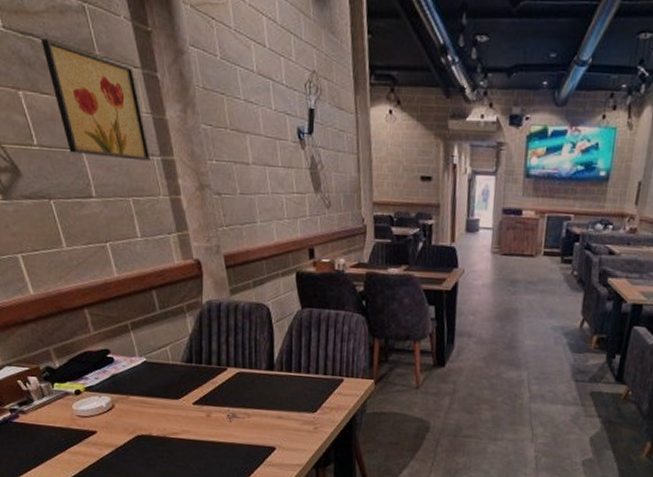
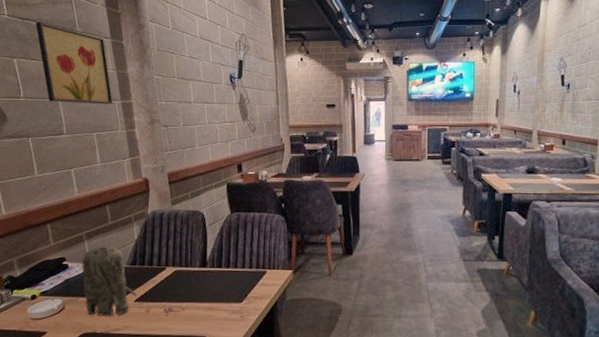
toy elephant: none [130,338,195,419] -> present [82,246,137,317]

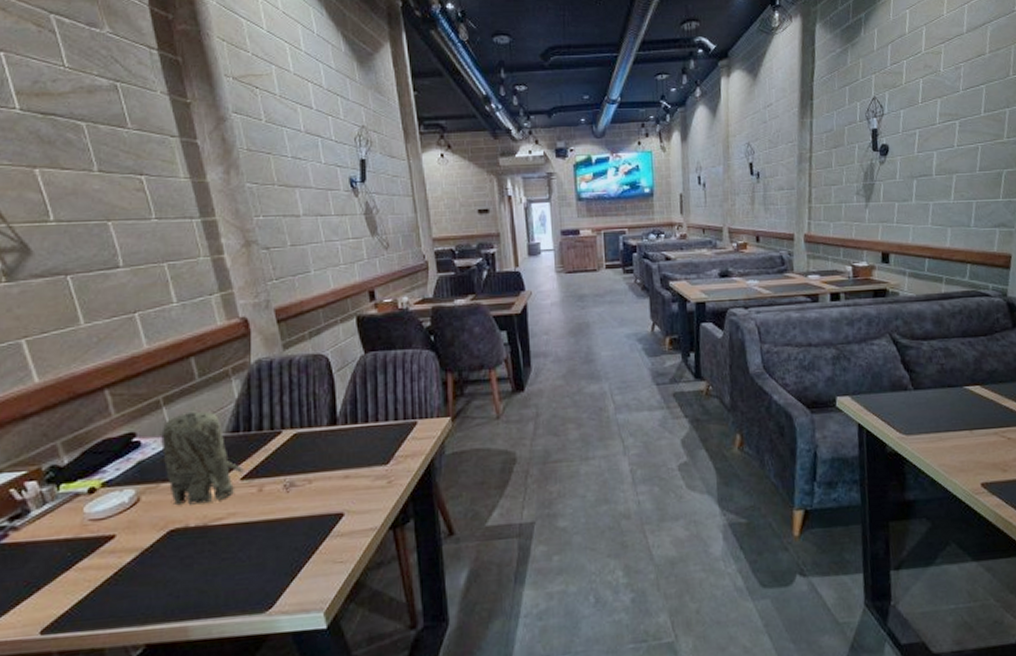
wall art: present [35,22,113,105] -> none [64,117,189,225]

